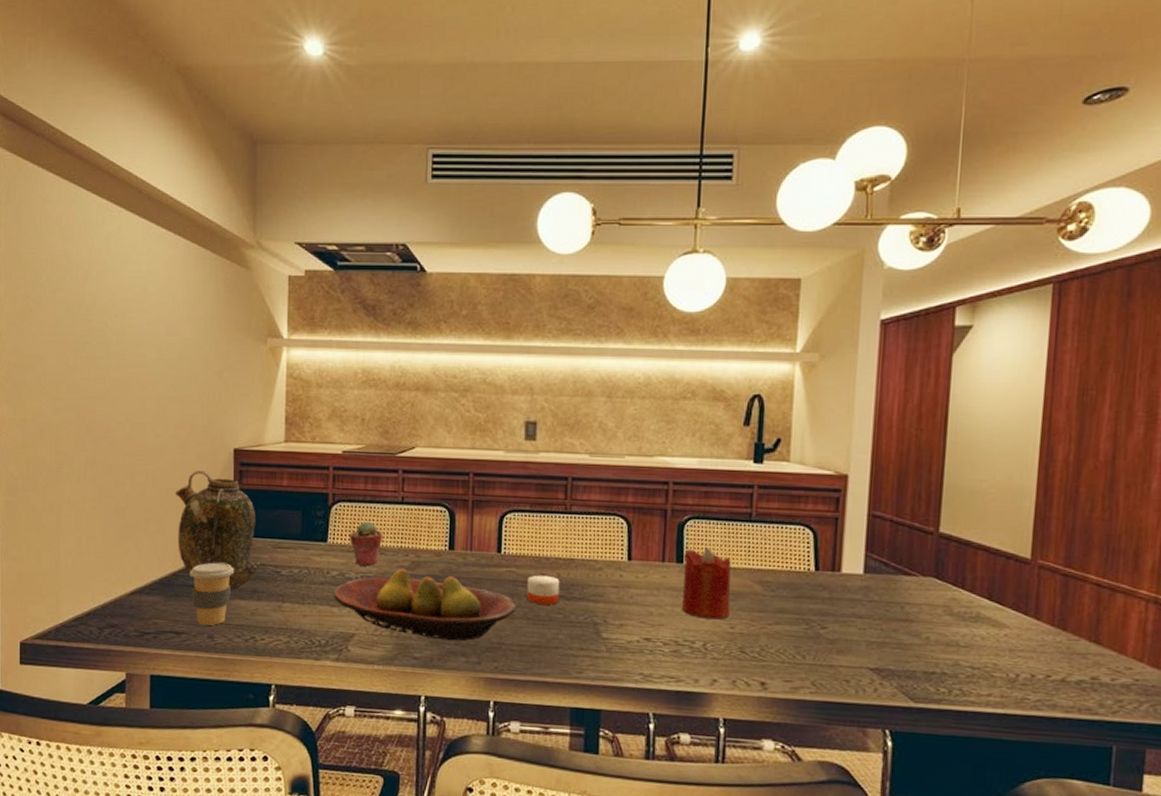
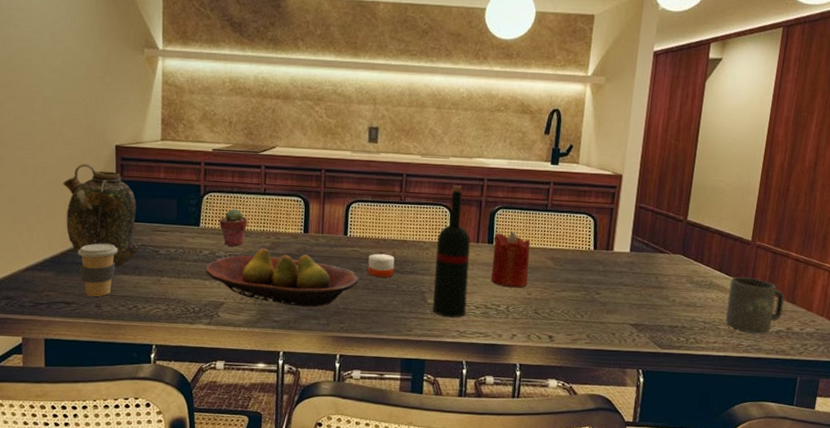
wine bottle: none [607,490,654,657] -> present [432,185,471,318]
mug: none [1001,607,1086,685] -> present [725,277,785,334]

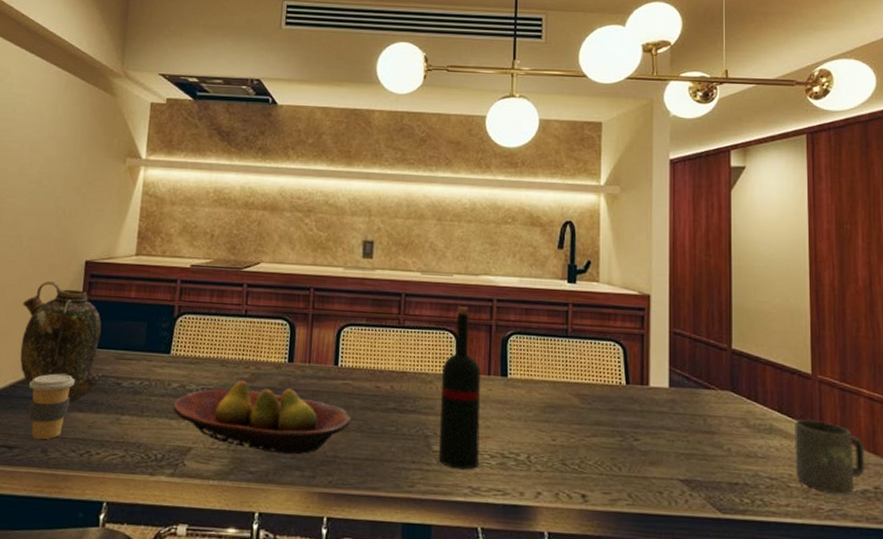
potted succulent: present [219,208,248,246] -> none [192,333,226,378]
candle: present [368,253,395,277] -> none [361,387,393,417]
candle: present [491,231,531,288] -> none [507,361,551,432]

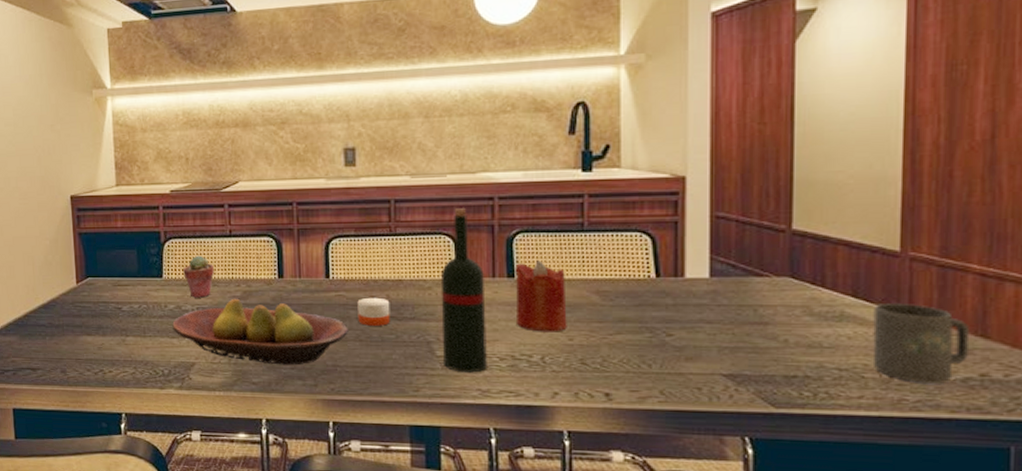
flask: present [20,281,103,402] -> none [21,218,103,327]
coffee cup: present [28,373,76,440] -> none [39,302,80,362]
potted succulent: none [192,333,226,378] -> present [183,255,215,298]
candle: none [361,387,393,417] -> present [357,297,390,326]
candle: none [507,361,551,432] -> present [514,260,567,332]

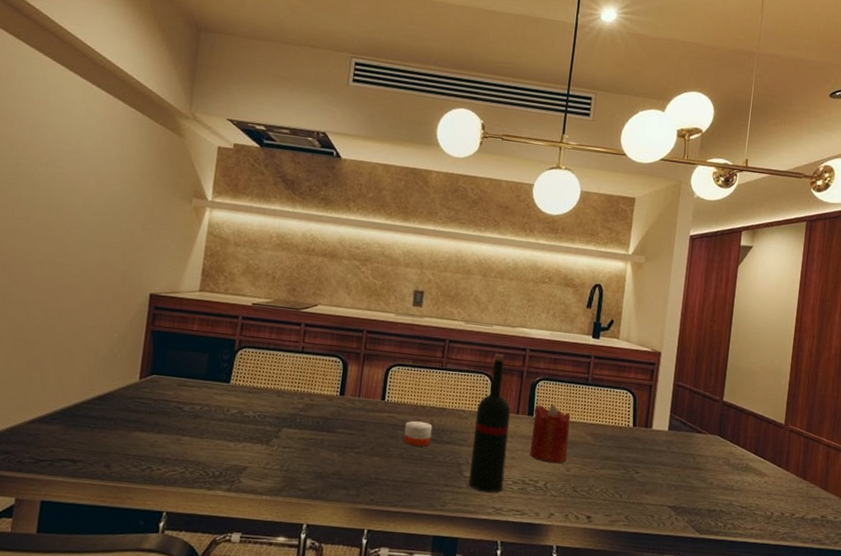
fruit bowl: present [172,298,348,366] -> none [231,409,394,476]
potted succulent: present [183,255,215,298] -> none [251,366,282,406]
mug: present [872,304,971,384] -> none [761,461,819,521]

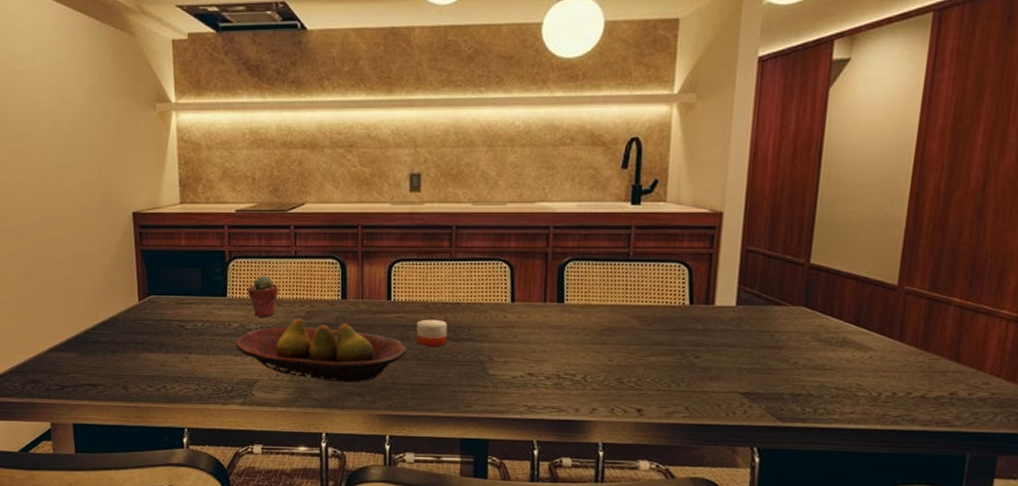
fruit bowl: none [231,409,394,476] -> present [236,318,407,383]
potted succulent: none [251,366,282,406] -> present [248,275,279,317]
wine bottle: present [468,354,511,493] -> none [493,236,536,390]
candle: present [530,404,571,464] -> none [563,287,610,354]

